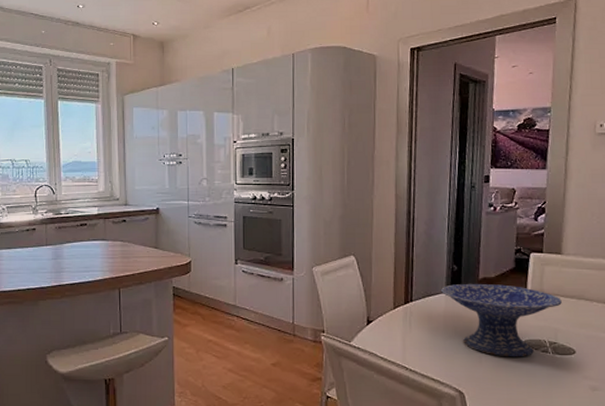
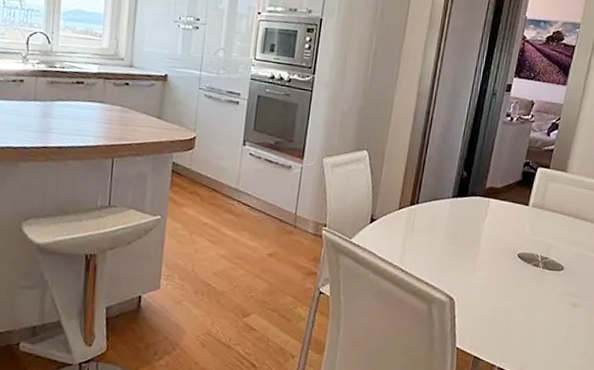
decorative bowl: present [440,283,562,357] -> none [447,190,559,269]

